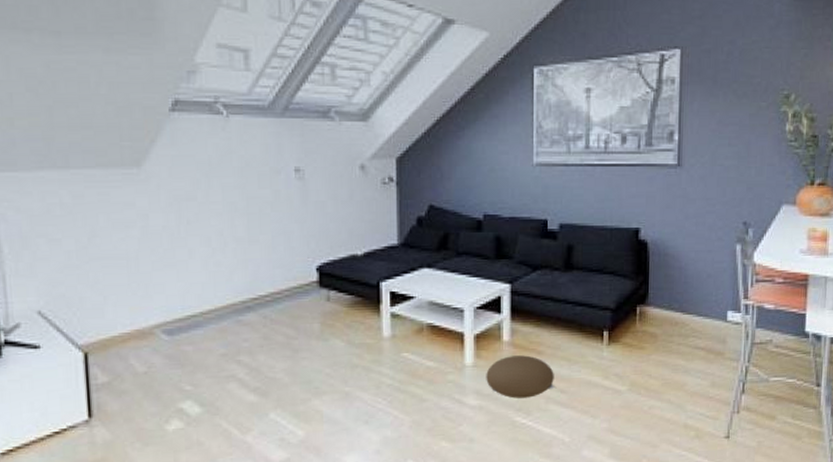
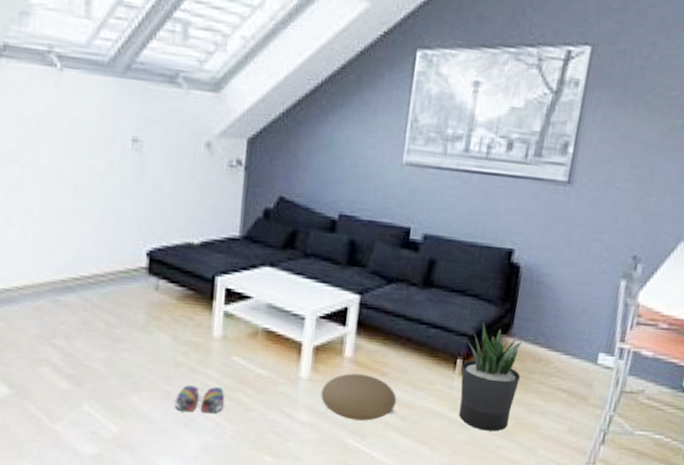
slippers: none [354,383,398,409] -> present [174,385,224,413]
planter: none [608,295,661,394] -> present [458,321,524,432]

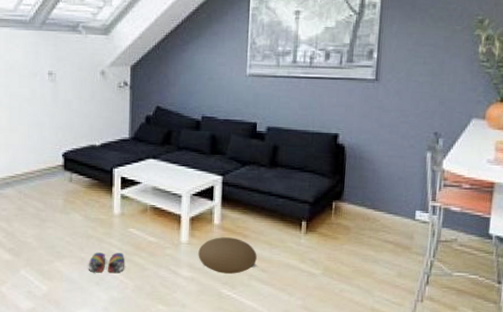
planter: present [458,321,524,432] -> none [306,191,354,278]

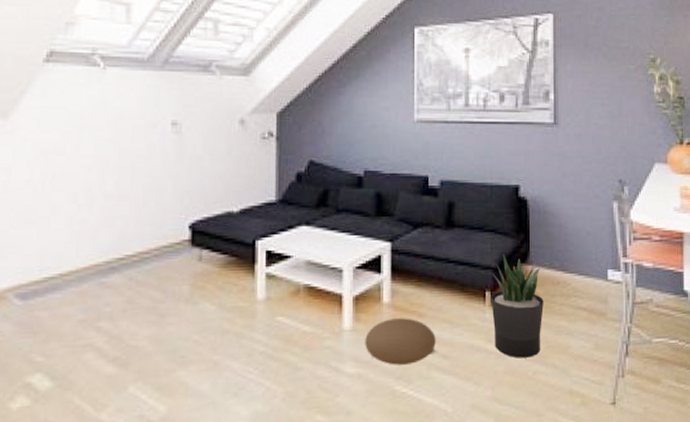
slippers: present [88,252,124,273] -> none [223,350,271,380]
planter: none [306,191,354,278] -> present [491,253,544,358]

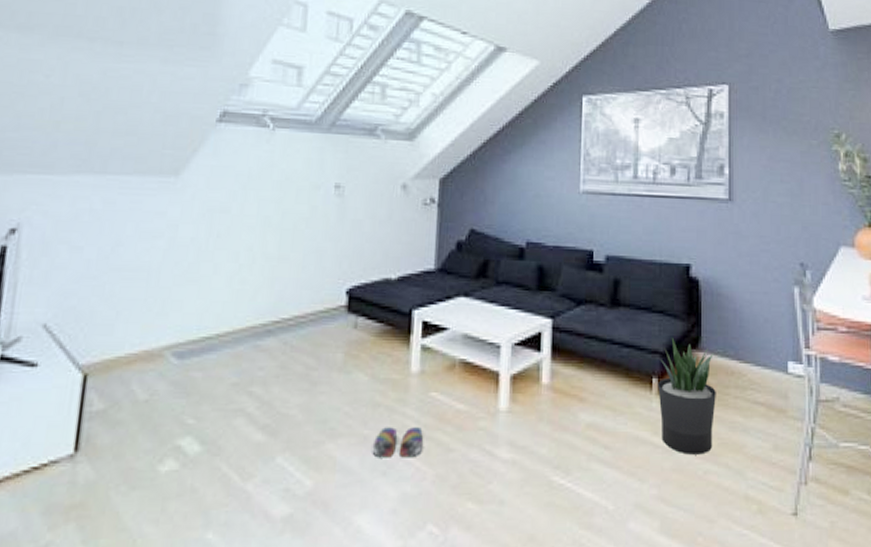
slippers: none [223,350,271,380] -> present [372,427,423,456]
pouf: present [365,318,437,365] -> none [521,402,599,453]

